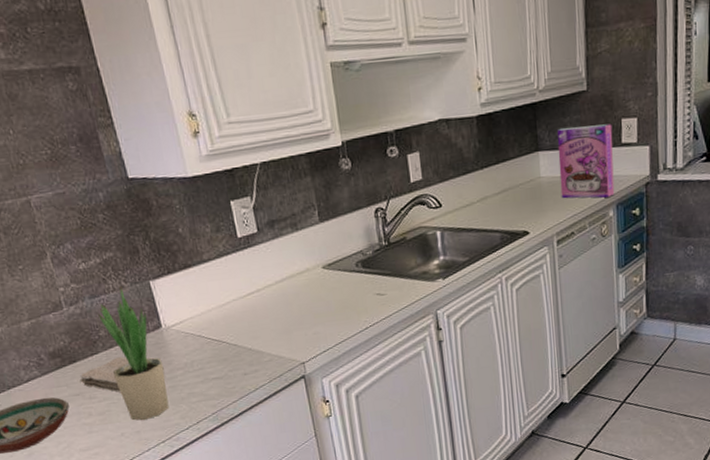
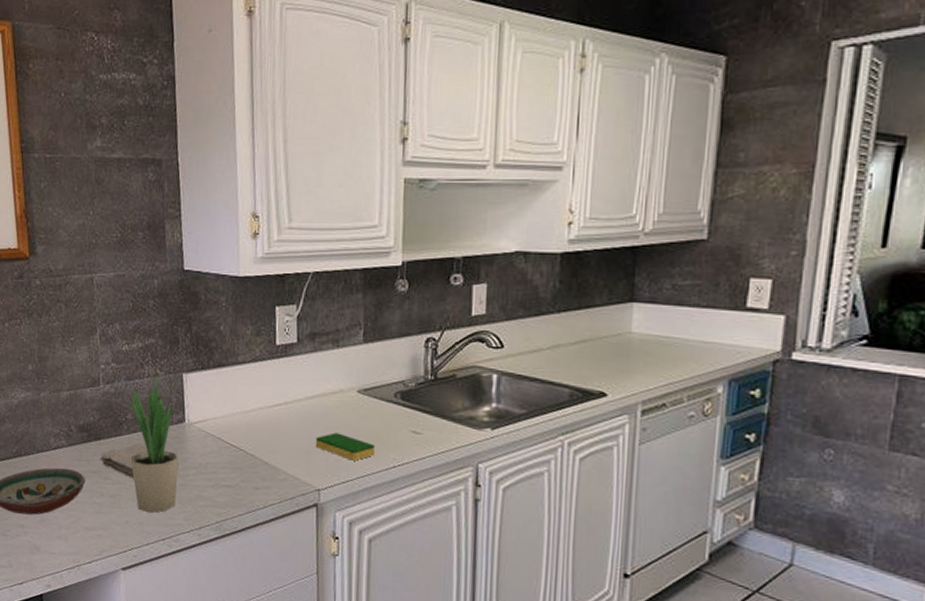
dish sponge: none [291,308,348,331] -> present [315,432,376,461]
cereal box: present [557,124,615,199] -> none [655,279,736,369]

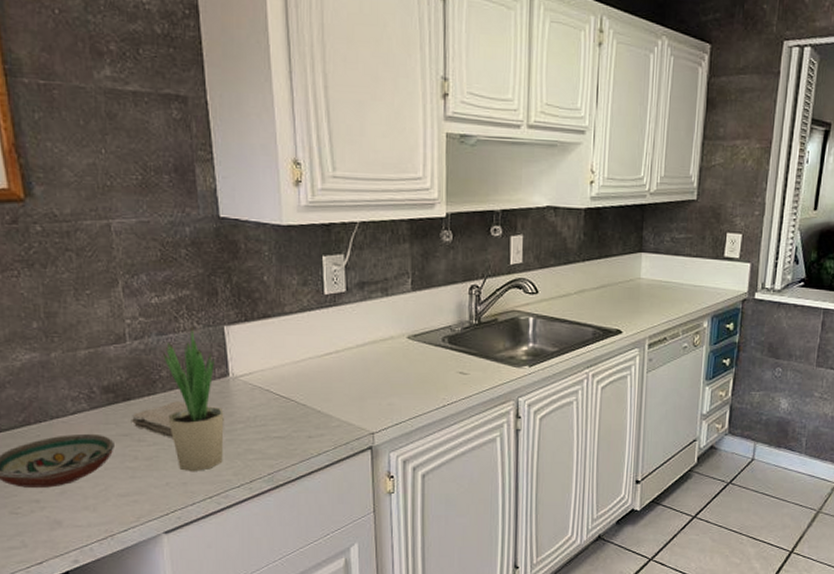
dish sponge: present [315,432,376,461] -> none [367,378,426,403]

